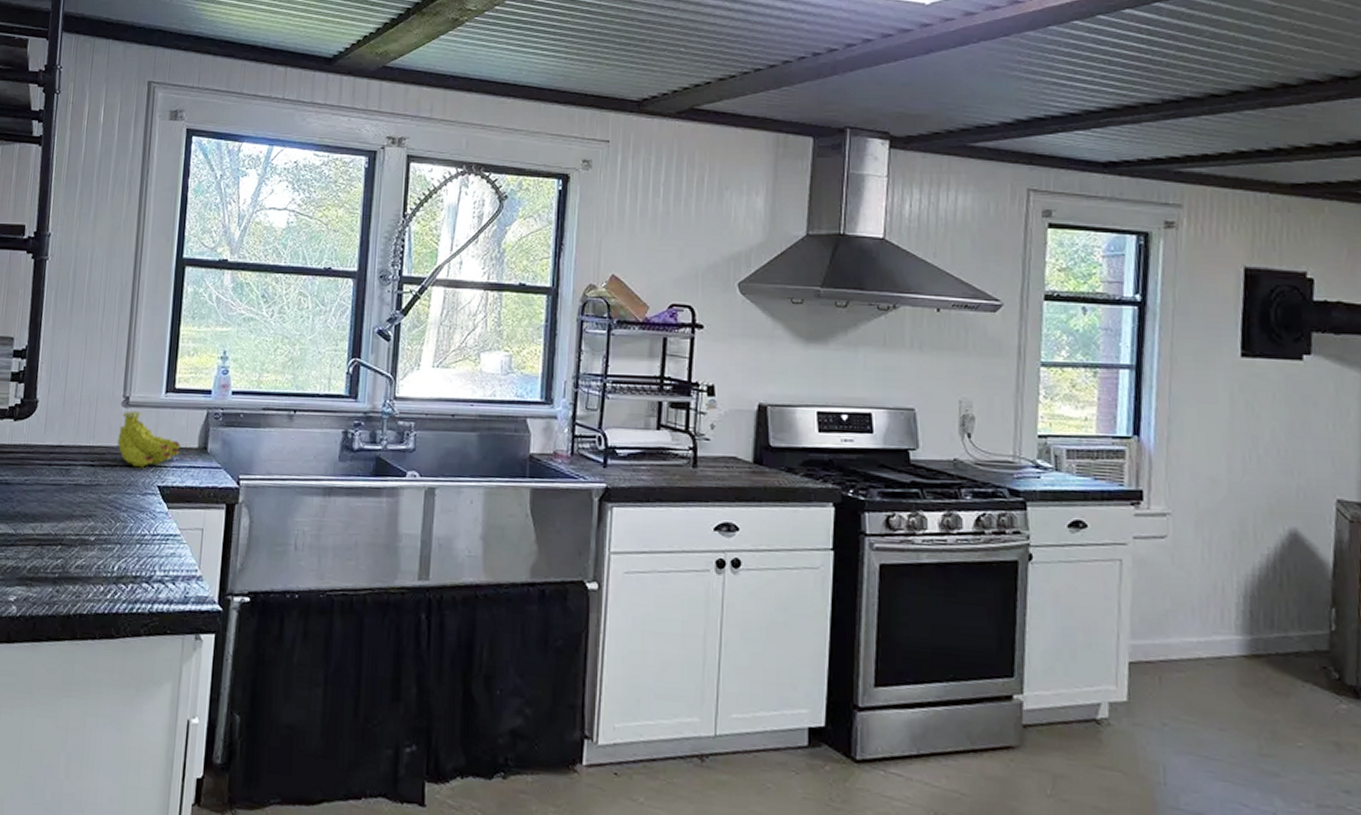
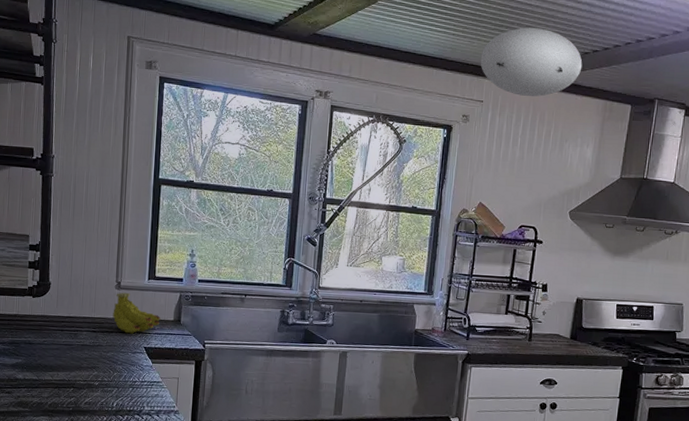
ceiling light: none [603,45,741,132] -> present [480,27,583,97]

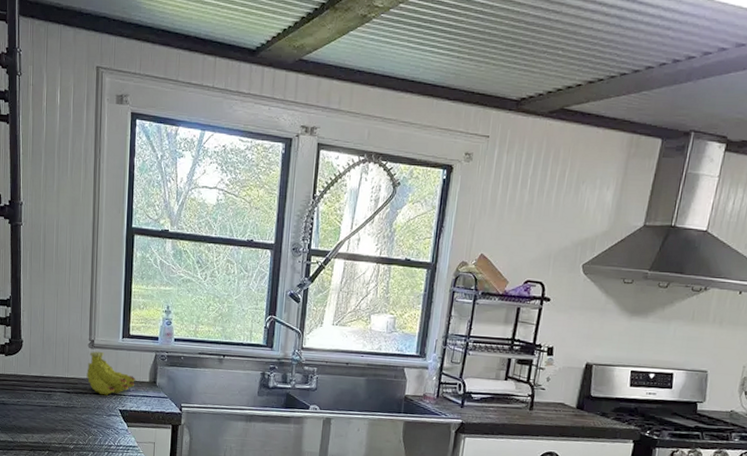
ceiling light: present [480,27,583,97] -> none [487,47,607,130]

